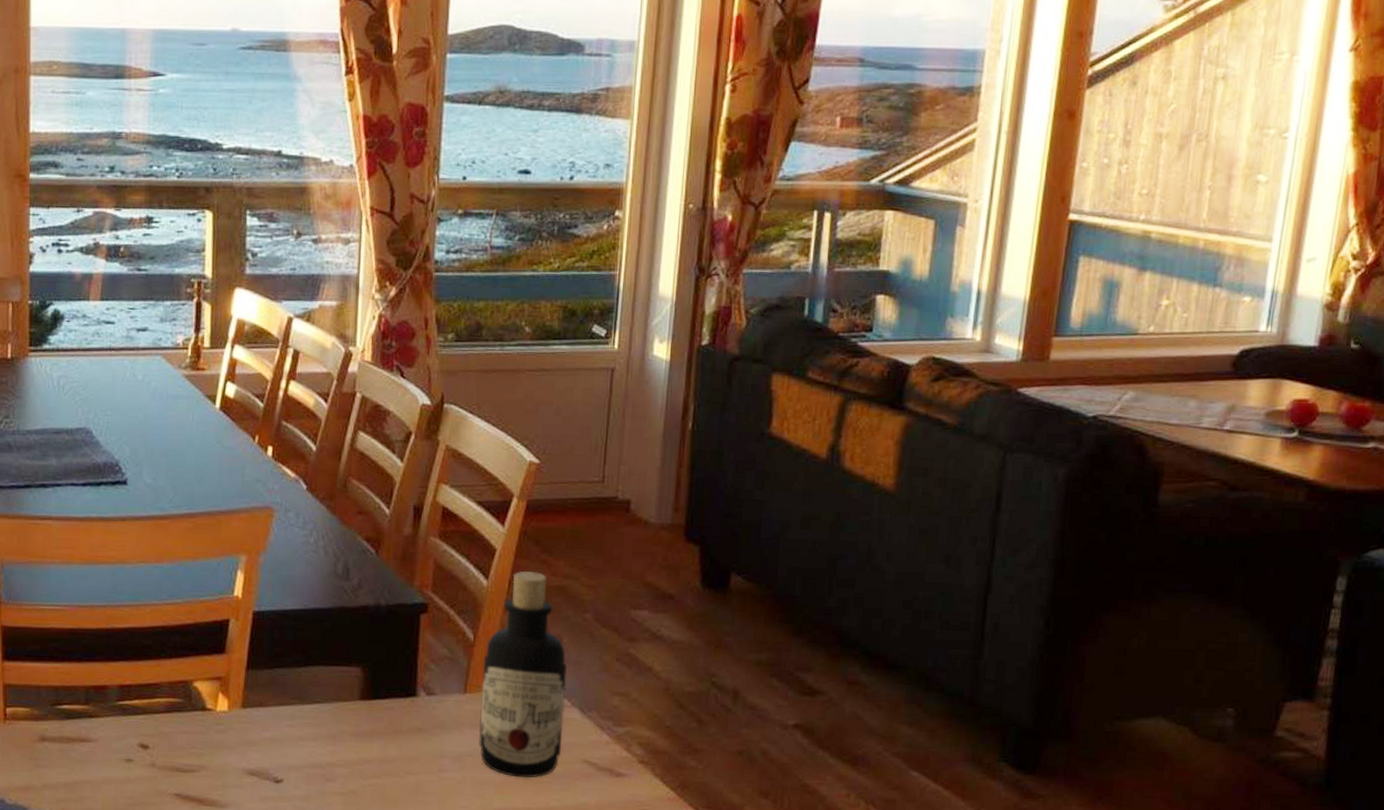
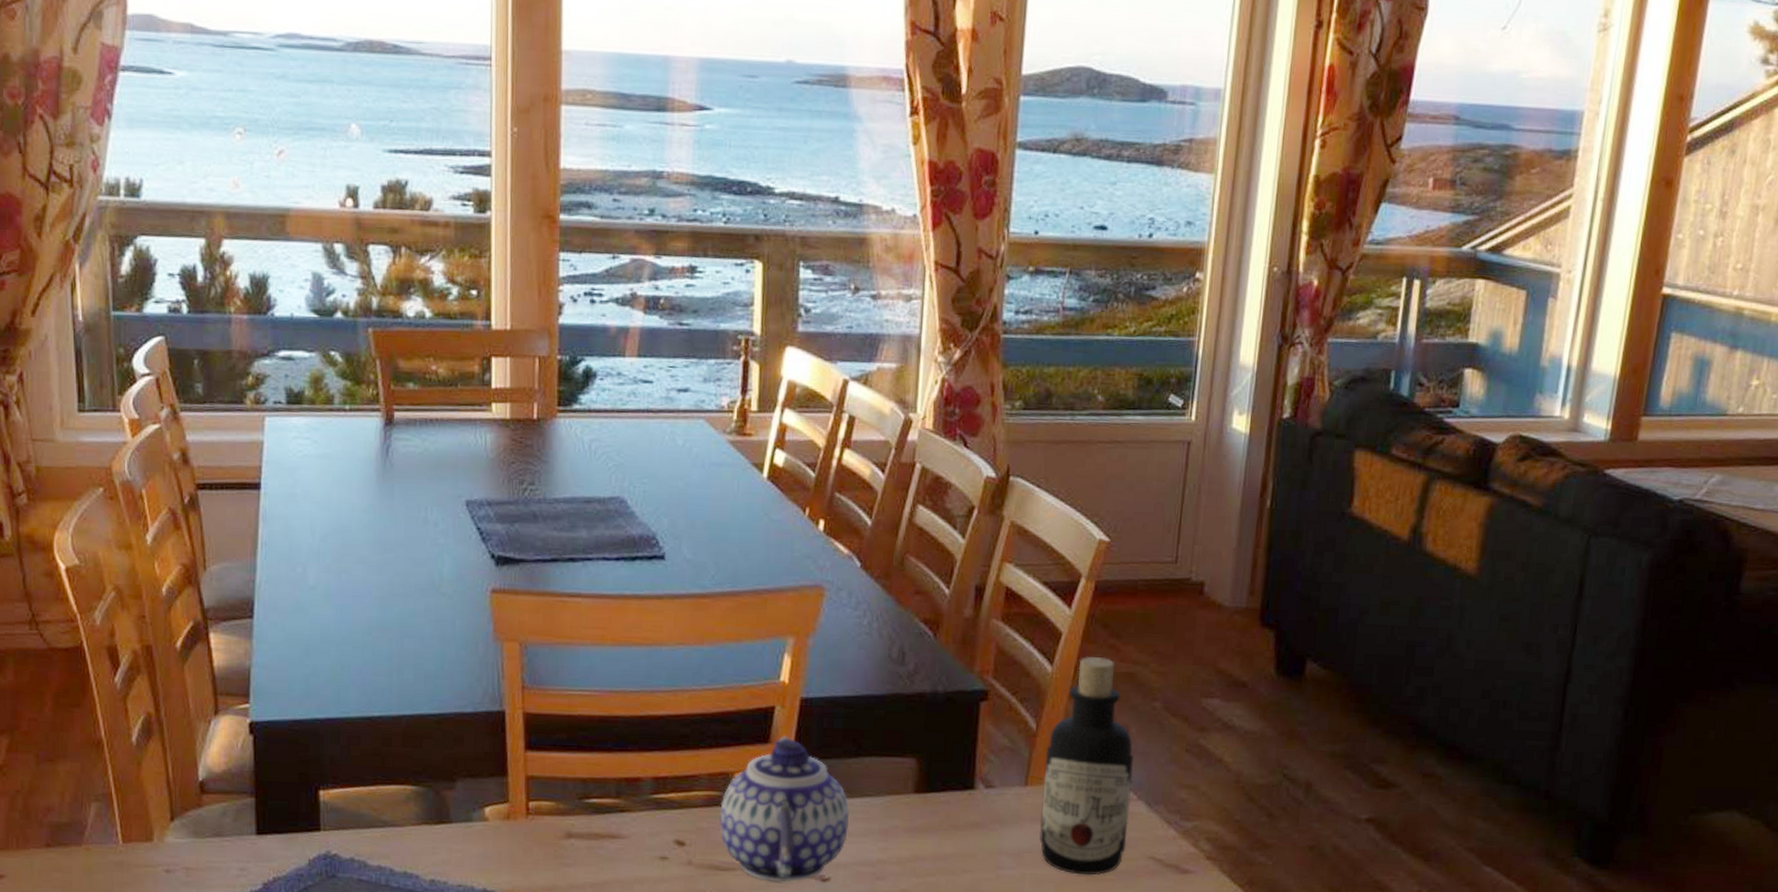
teapot: none [180,646,300,784] -> present [719,735,849,883]

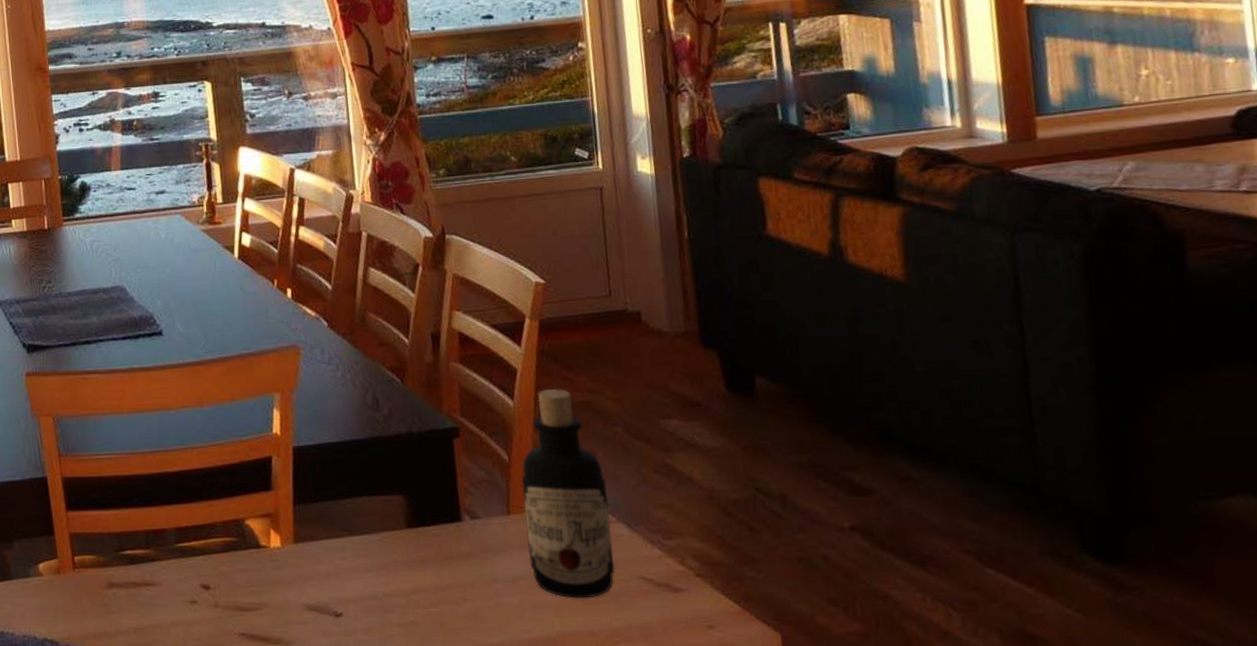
teapot: present [719,735,849,883] -> none [236,482,352,620]

